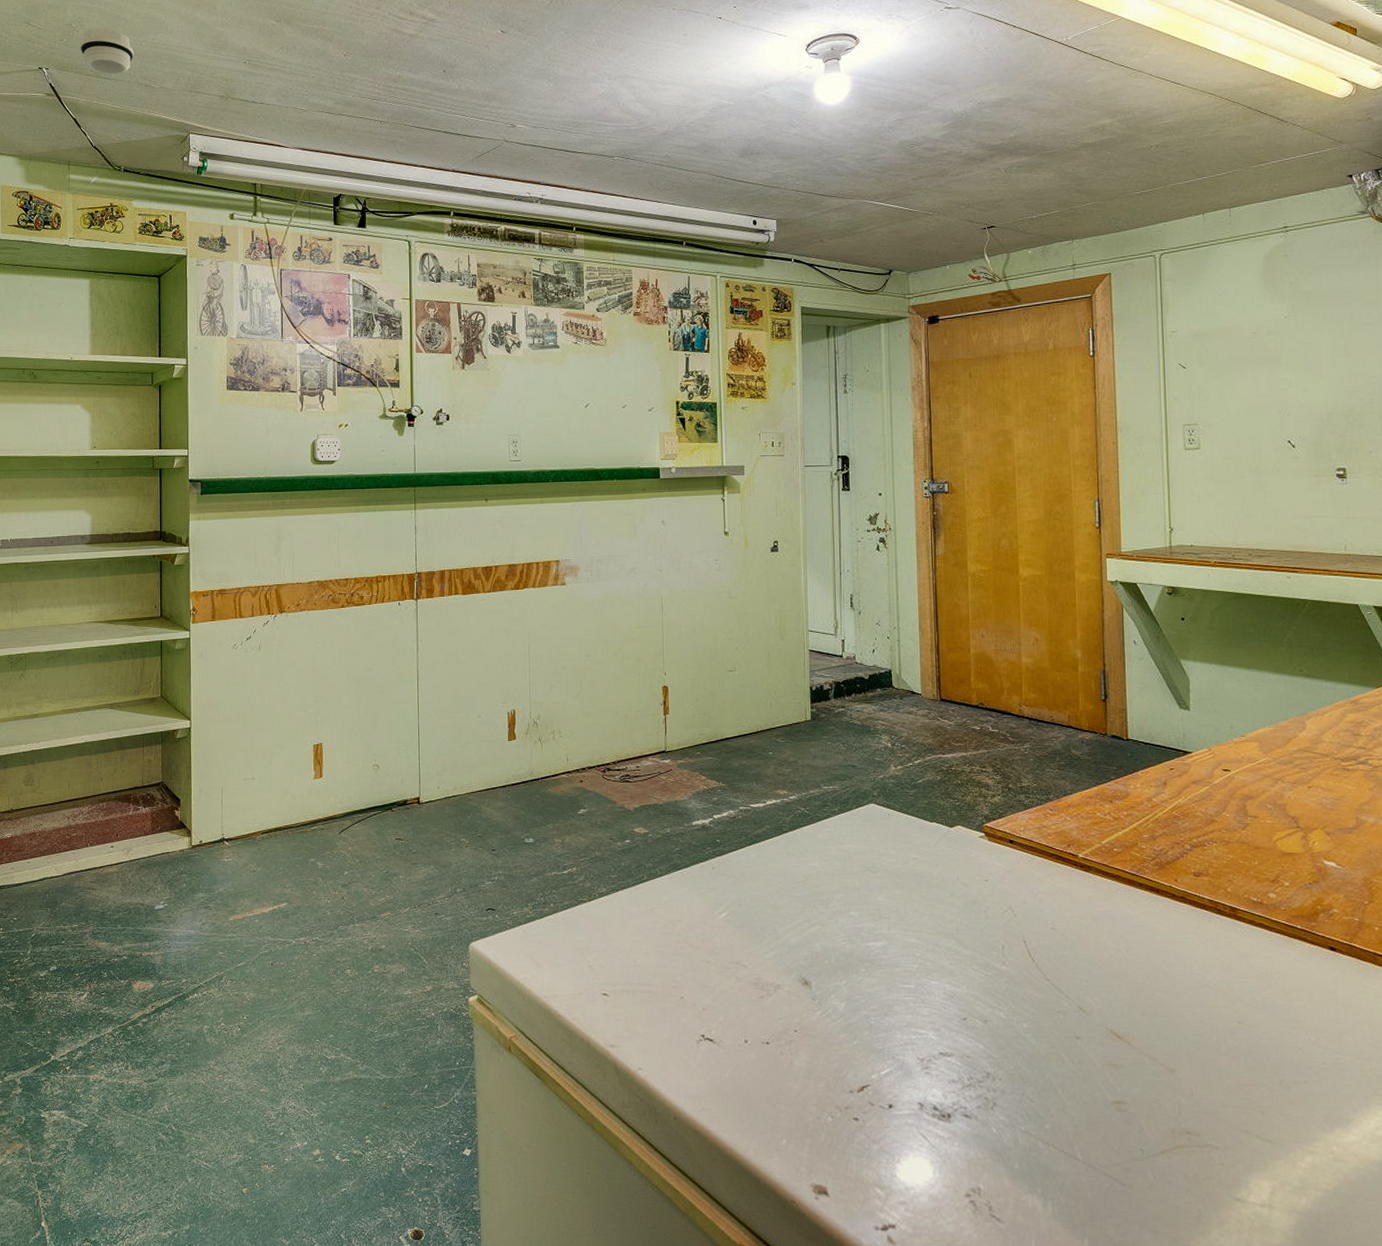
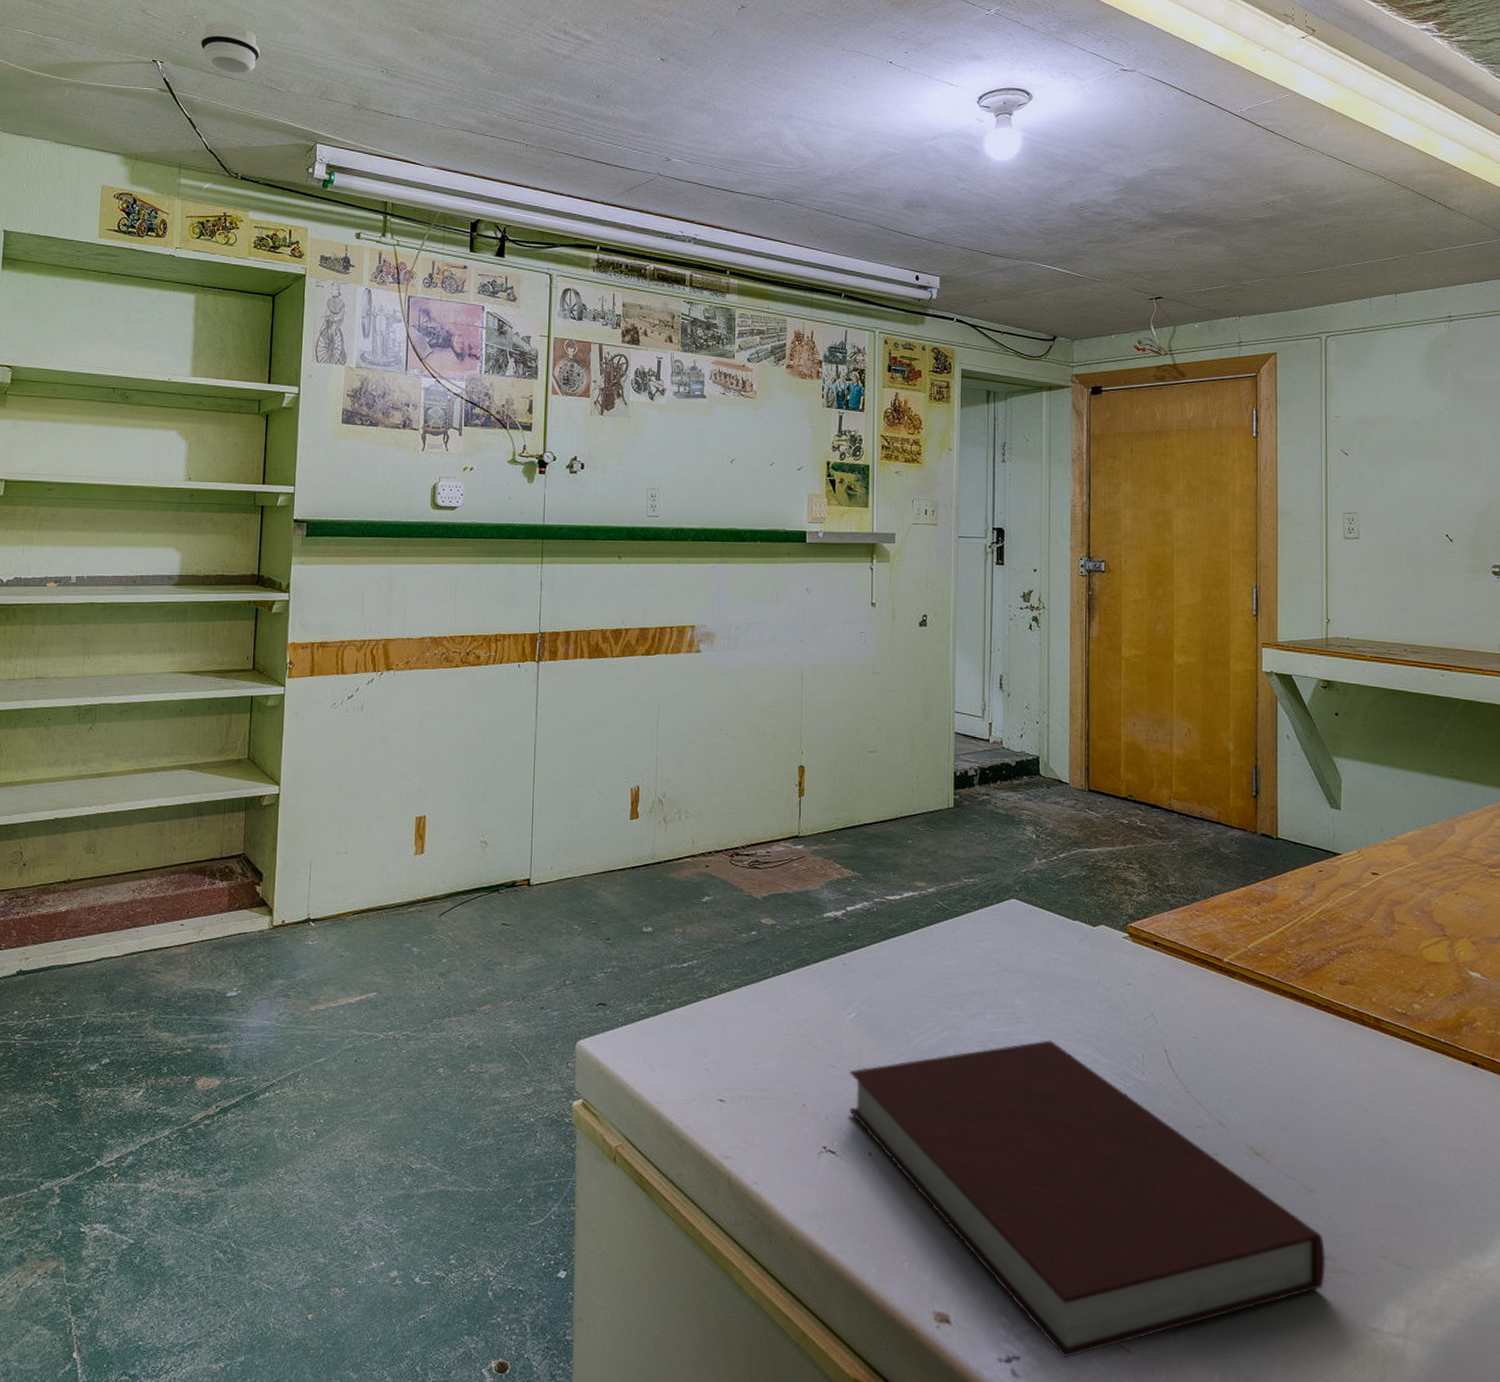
notebook: none [723,934,1190,1227] -> present [848,1040,1326,1358]

